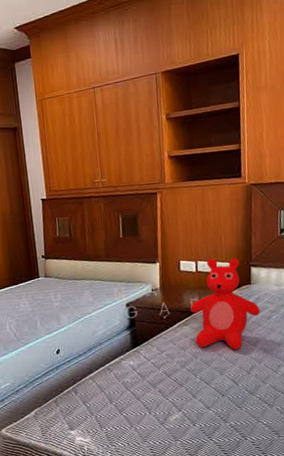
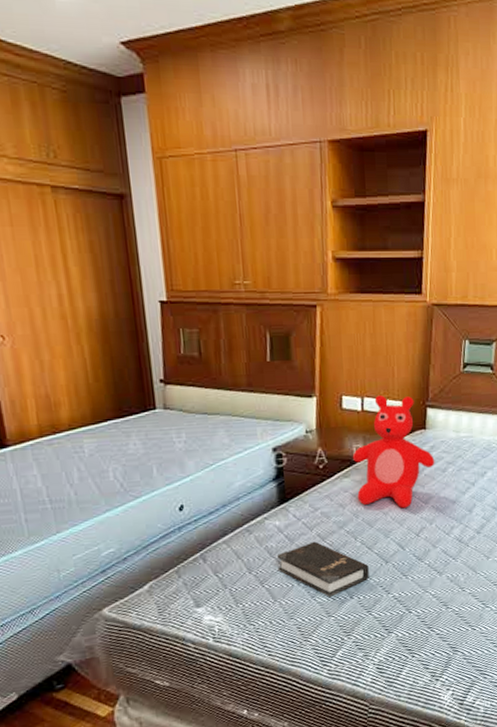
hardback book: none [132,378,209,425] -> present [276,541,369,598]

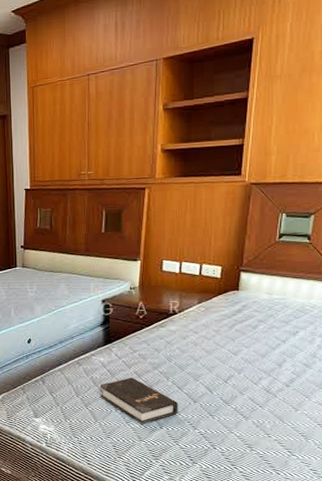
teddy bear: present [352,395,435,509] -> none [169,260,246,357]

